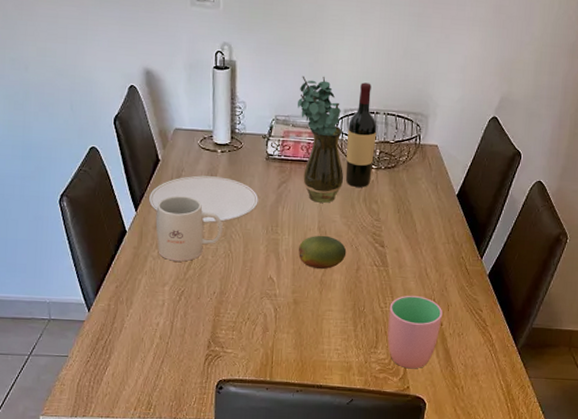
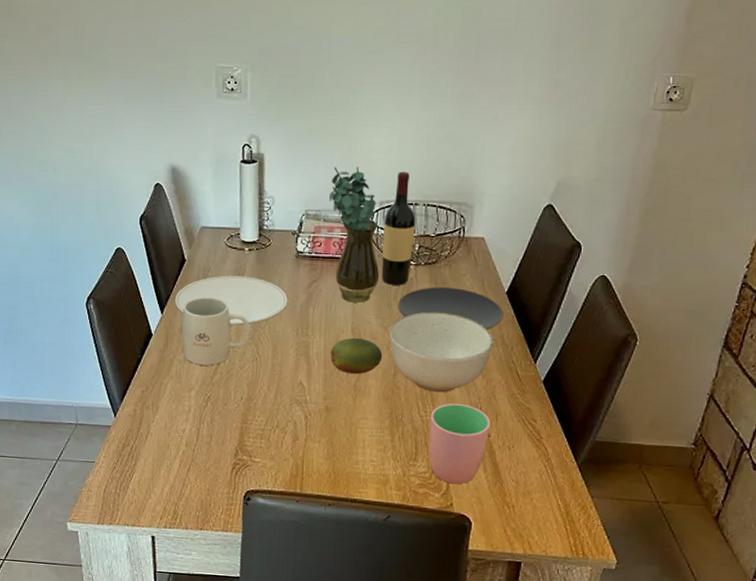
bowl: none [353,211,446,286] -> present [389,311,494,393]
plate: none [360,189,454,229] -> present [397,287,504,330]

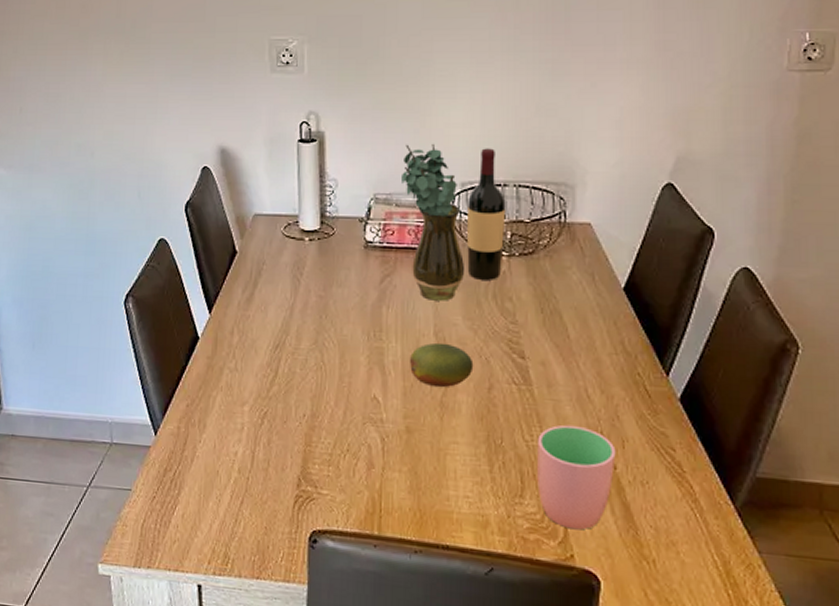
plate: present [175,275,288,326] -> none [225,269,356,328]
mug: present [181,297,251,366] -> none [232,294,313,376]
bowl: present [389,311,494,393] -> none [481,311,612,412]
plate: present [397,287,504,330] -> none [489,282,622,335]

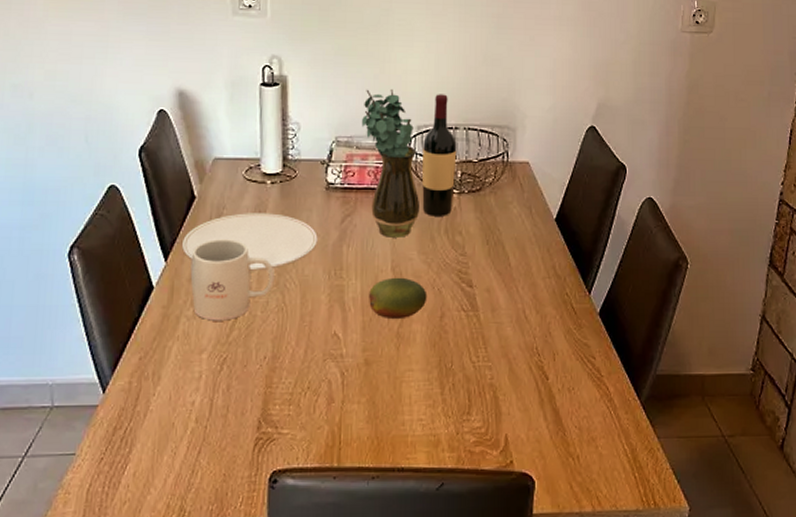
plate: none [225,269,356,328] -> present [182,213,318,271]
mug: none [232,294,313,376] -> present [190,239,274,321]
cup: present [537,425,616,530] -> none [482,344,548,438]

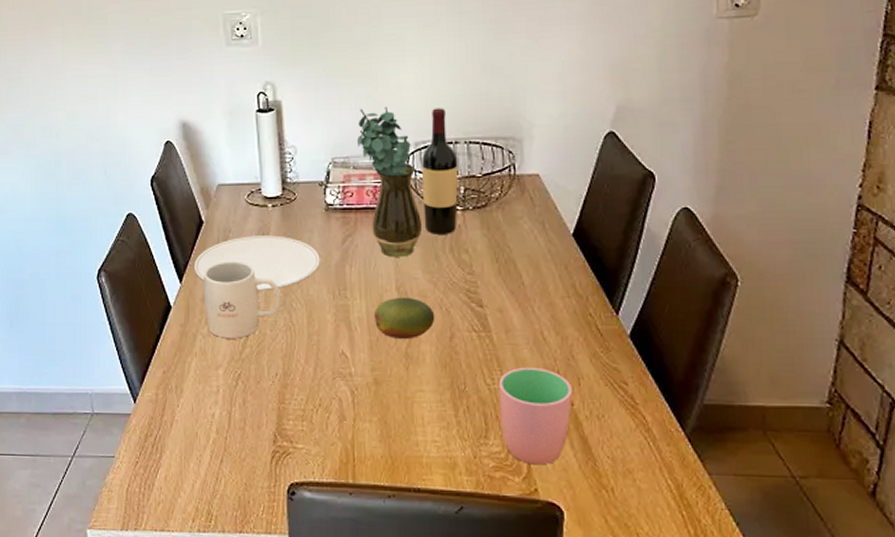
cup: none [482,344,548,438] -> present [498,367,573,465]

